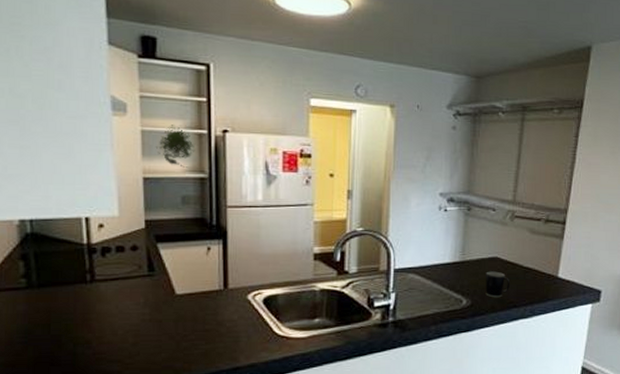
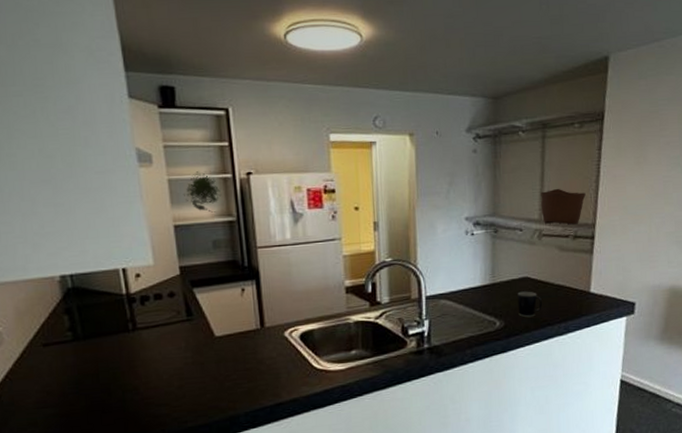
basket: none [516,172,560,209] -> present [541,189,586,225]

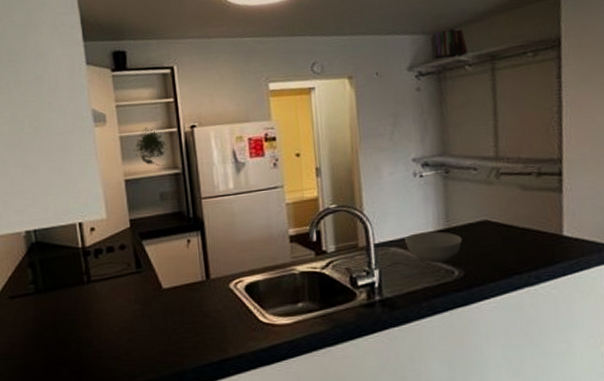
bowl: none [454,286,505,315] -> present [405,231,463,264]
books: none [488,94,523,123] -> present [430,28,468,60]
mug: present [517,291,543,318] -> none [476,235,507,266]
basket: present [541,189,586,225] -> none [495,123,548,162]

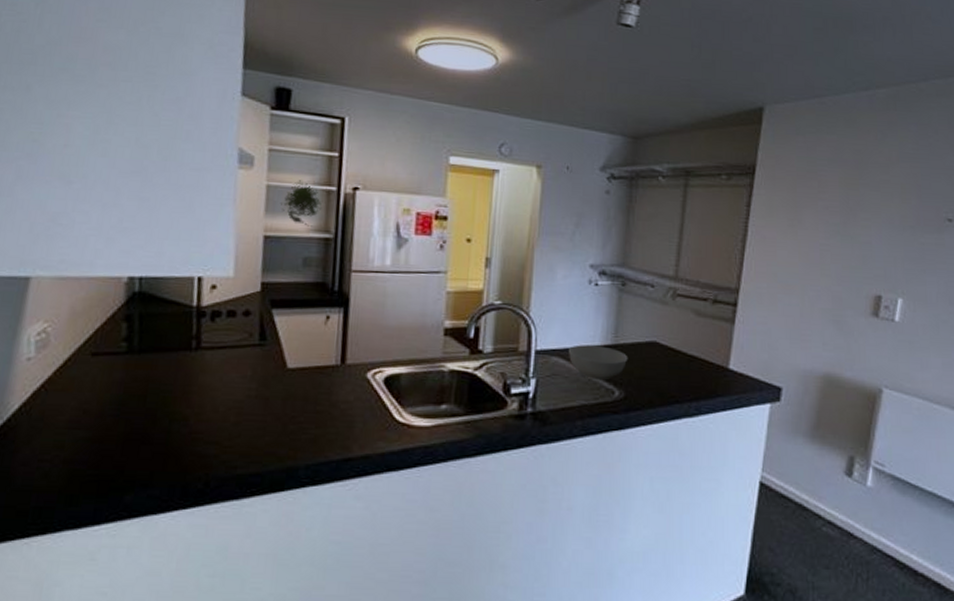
books: present [430,28,468,60] -> none [627,135,664,167]

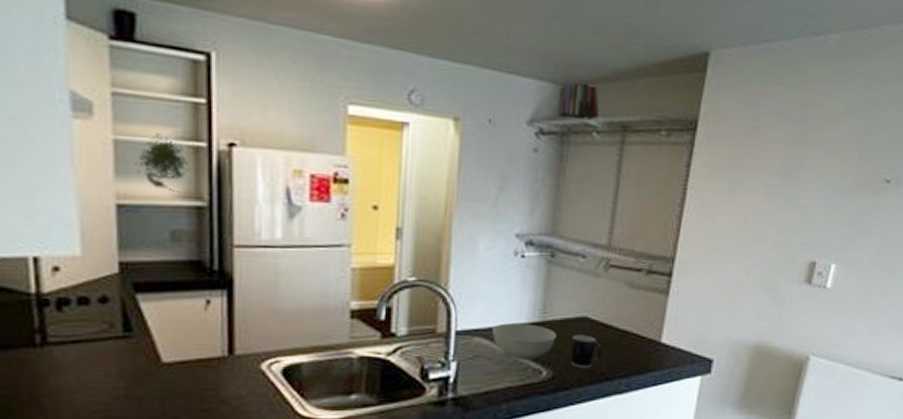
books: none [627,135,664,167] -> present [557,83,599,121]
mug: none [642,358,672,391] -> present [571,334,603,368]

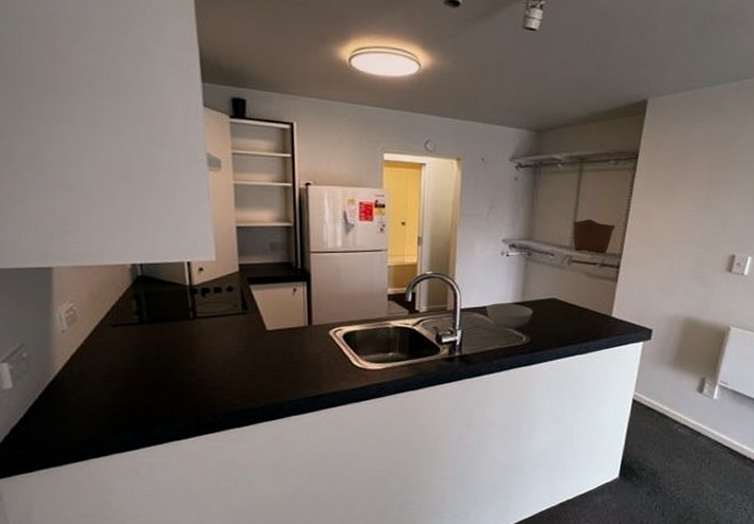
plant: present [133,133,189,193] -> none [246,179,281,217]
books: present [557,83,599,121] -> none [532,128,563,156]
mug: present [571,334,603,368] -> none [544,311,567,336]
basket: none [611,210,667,256] -> present [573,220,615,254]

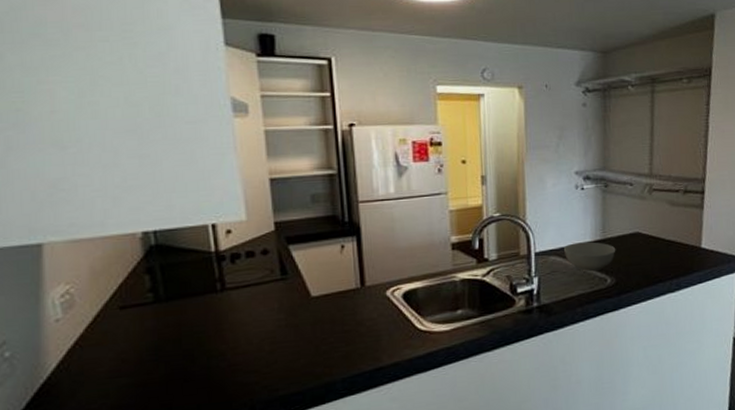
basket: present [573,220,615,254] -> none [650,143,695,179]

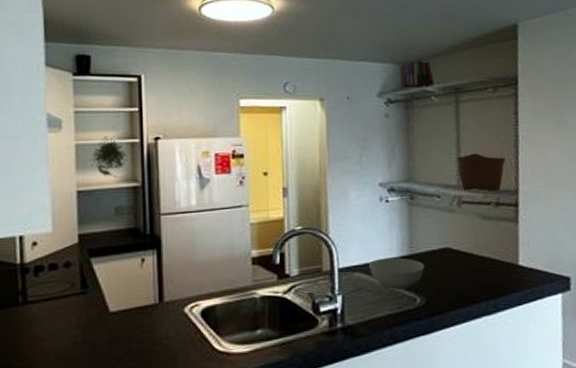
plant: none [280,122,321,165] -> present [89,136,127,178]
books: none [598,49,632,78] -> present [399,60,435,88]
basket: none [650,143,695,179] -> present [457,154,505,191]

